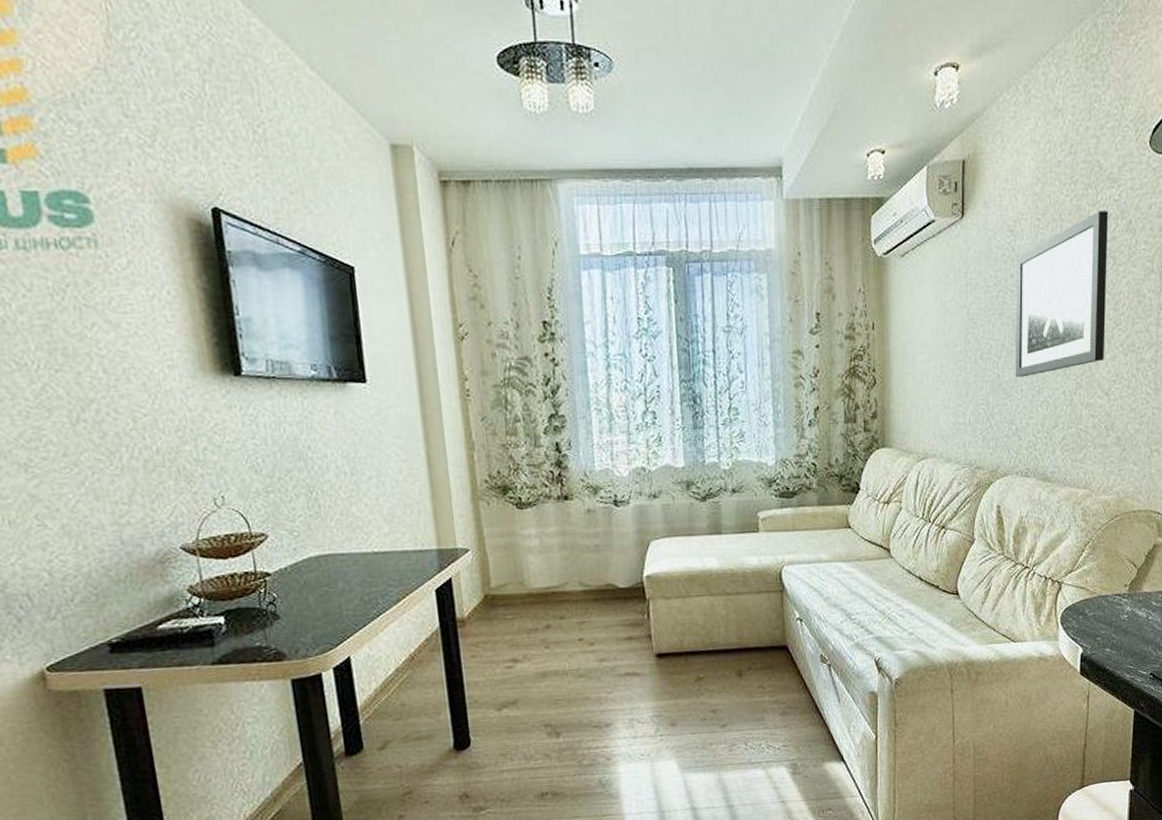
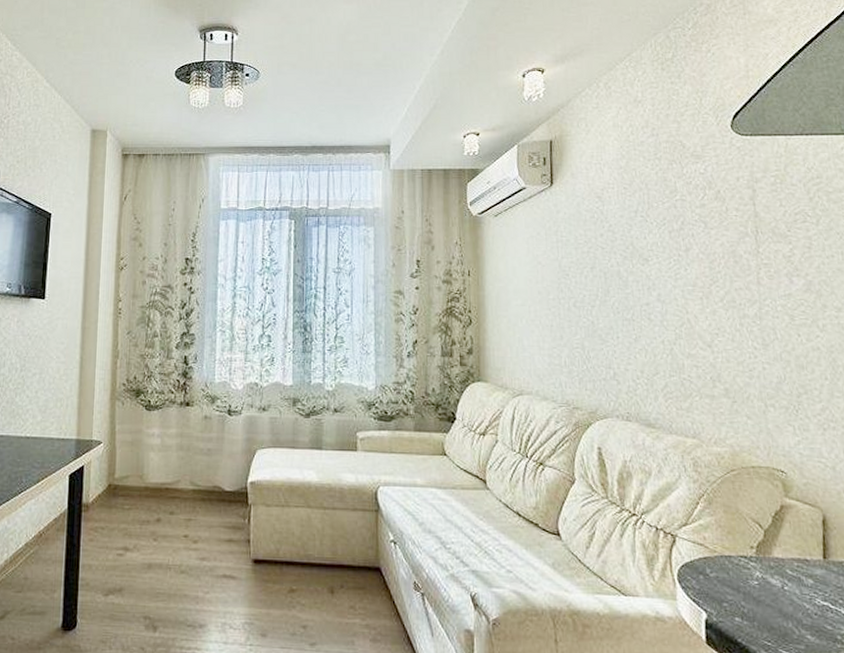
wall art: present [1015,211,1109,378] -> none [605,182,703,325]

